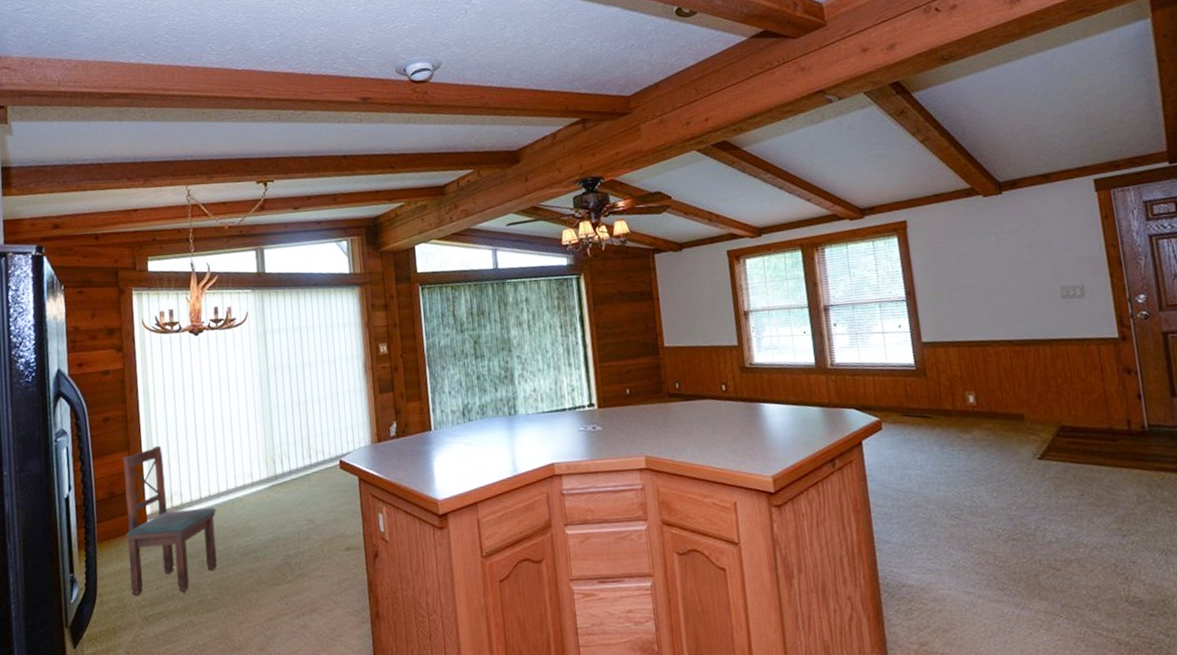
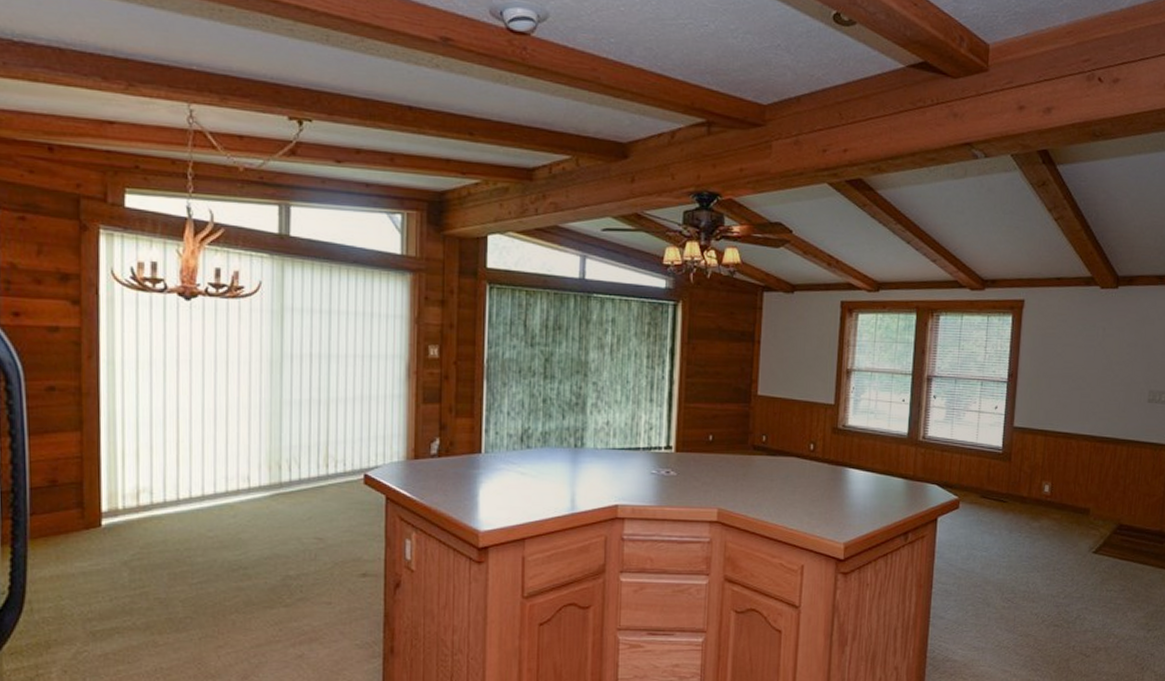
dining chair: present [123,445,217,597] -> none [72,430,198,608]

